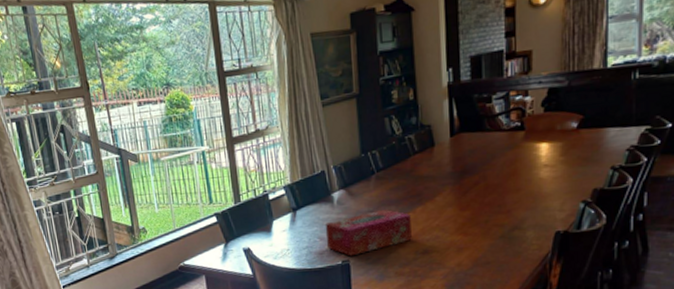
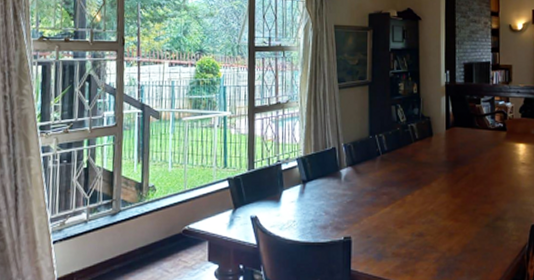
tissue box: present [325,210,412,257] -> none [331,190,409,233]

